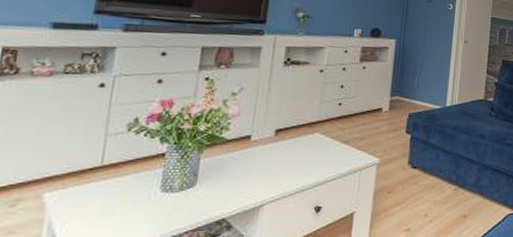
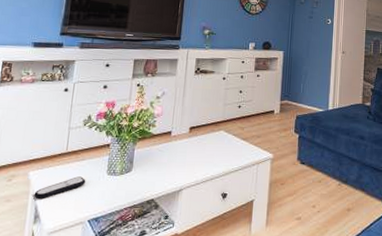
remote control: none [50,196,130,229] -> present [34,176,86,200]

